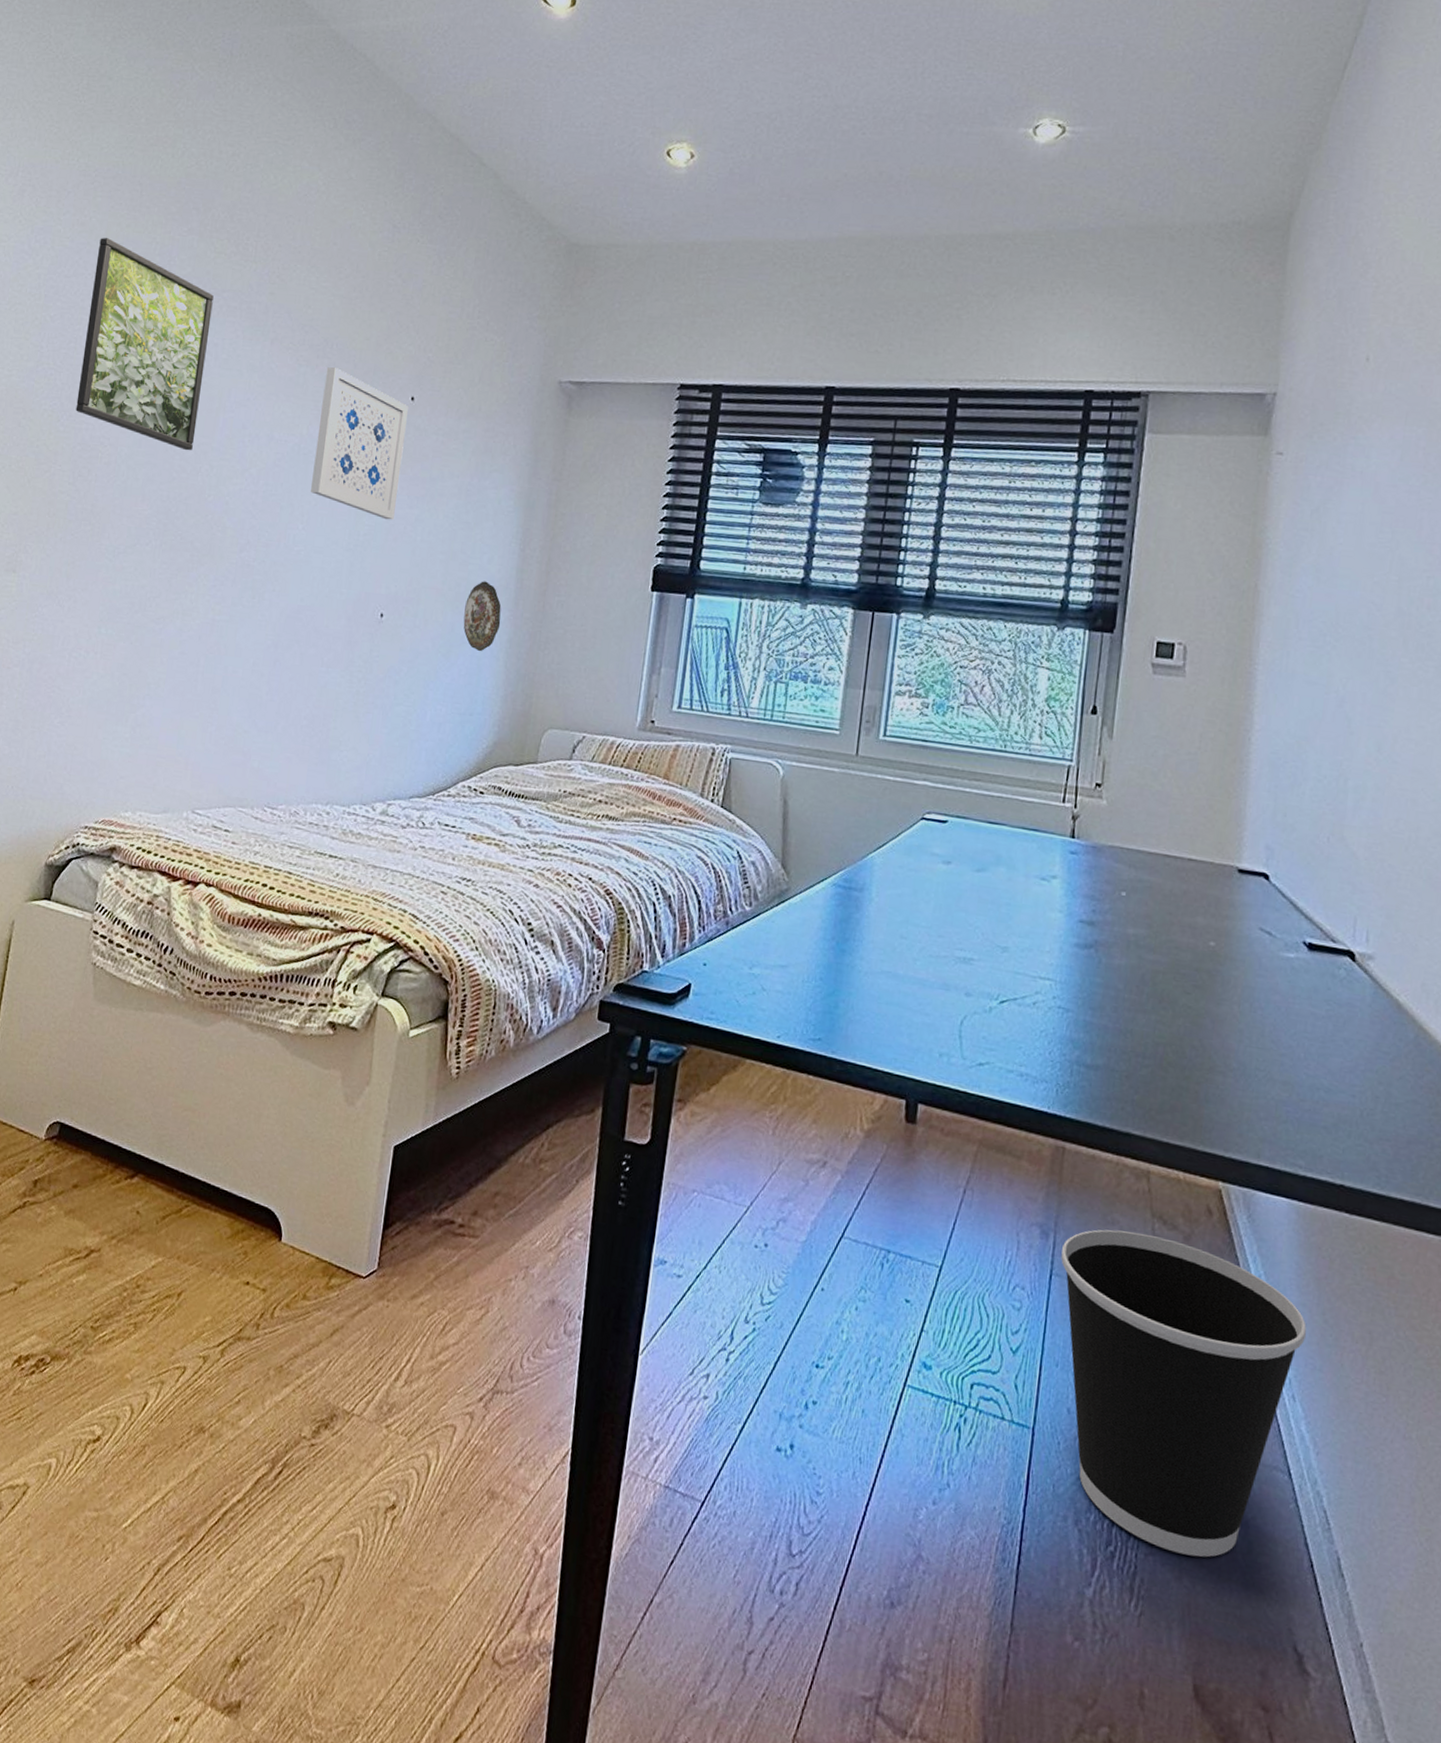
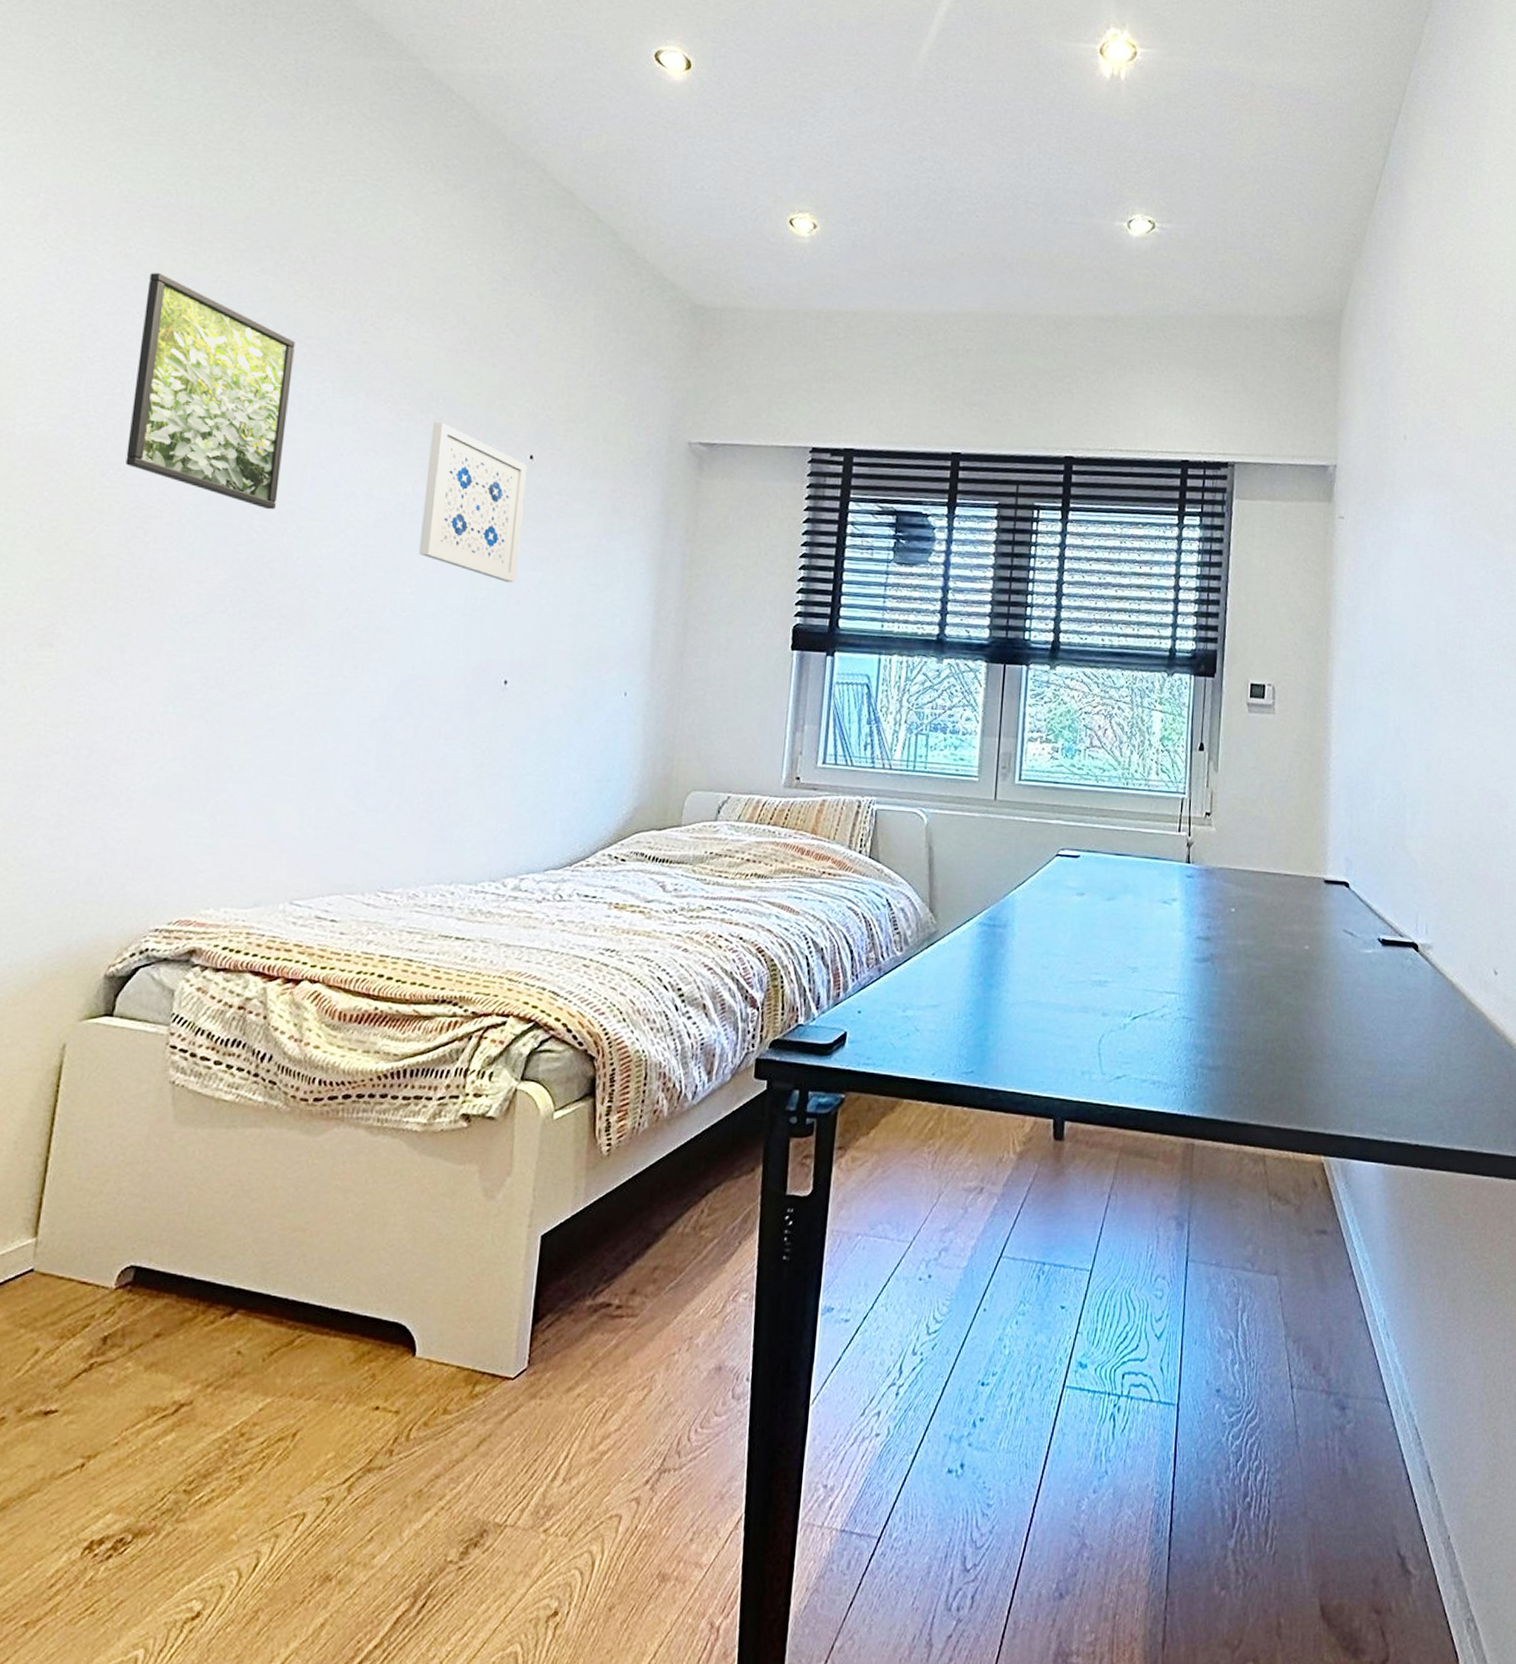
decorative plate: present [463,581,502,652] -> none [596,644,637,717]
wastebasket: present [1061,1229,1307,1558] -> none [1195,1211,1395,1491]

